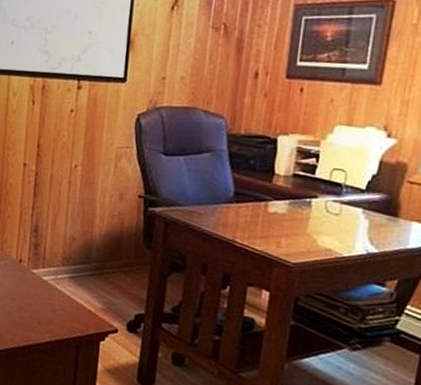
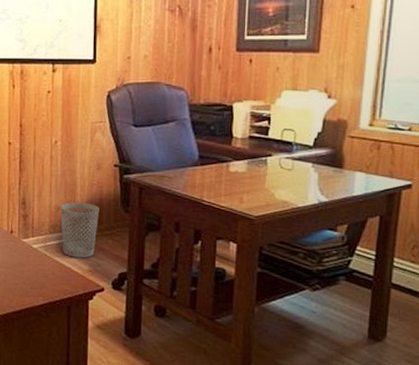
wastebasket: none [75,233,119,296] -> present [60,202,99,258]

